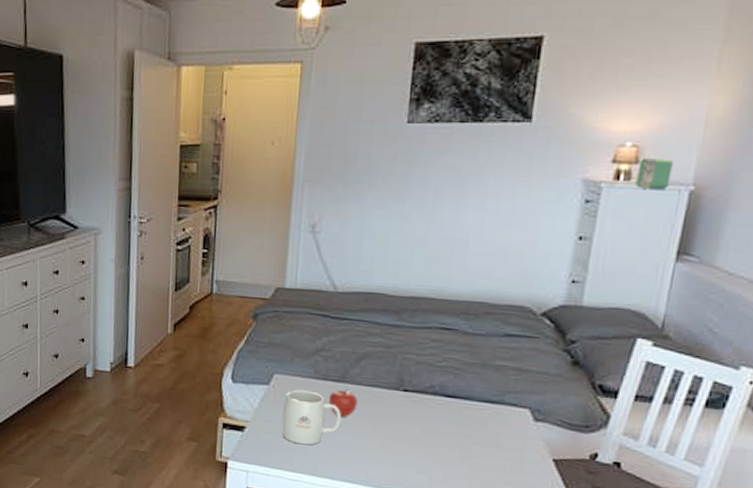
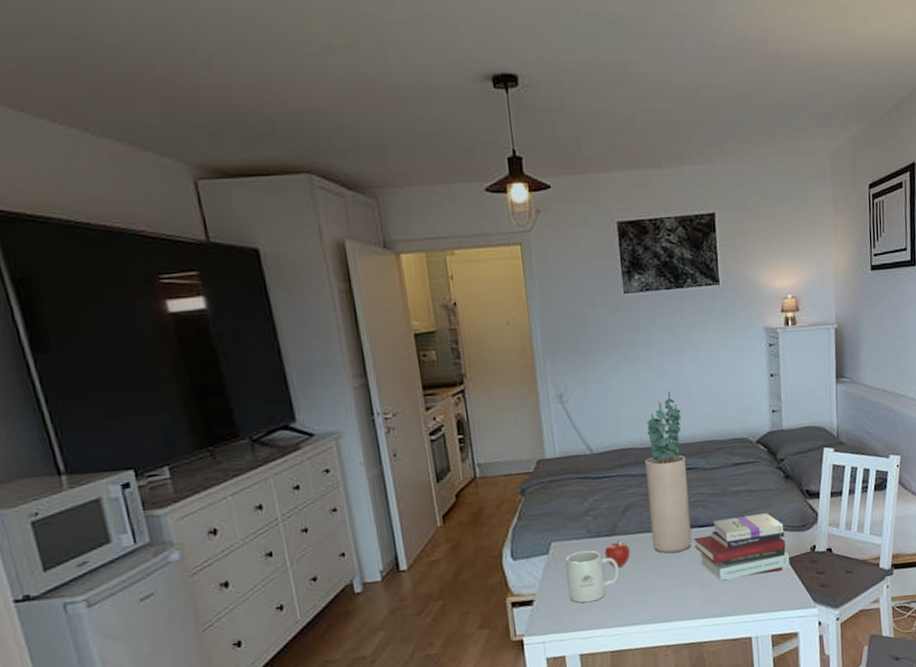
vase: none [385,237,450,419] -> present [645,390,692,554]
books: none [434,393,558,472] -> present [693,513,790,580]
alarm clock: present [635,158,673,191] -> none [799,305,822,331]

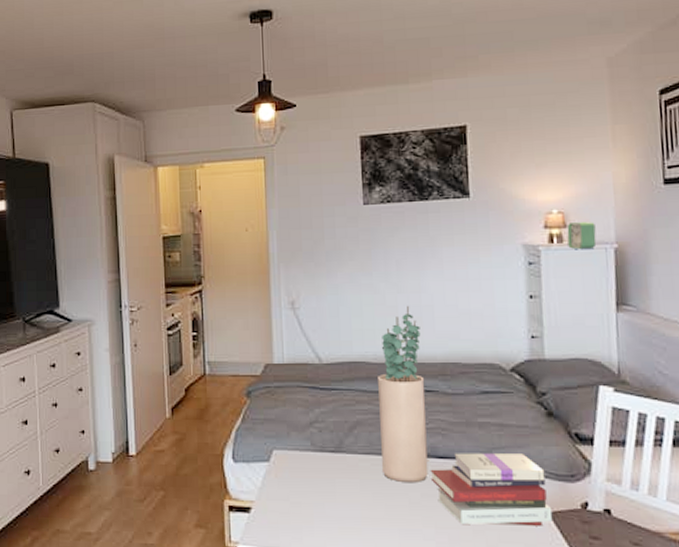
mug: present [565,550,620,604] -> none [286,464,344,521]
fruit: present [604,541,630,567] -> none [328,460,356,488]
alarm clock: none [799,305,822,331] -> present [567,222,597,250]

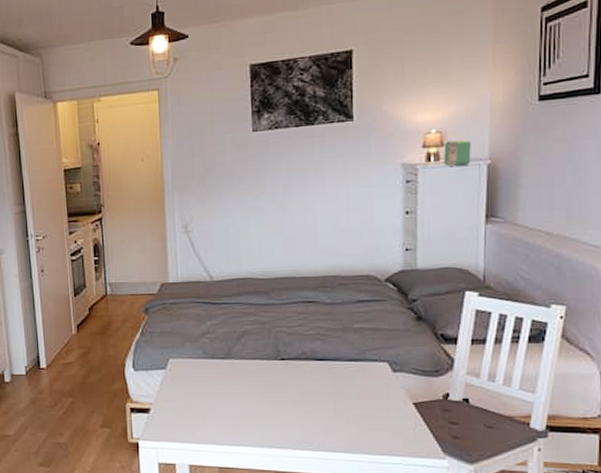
vase: present [378,305,429,483] -> none [264,225,308,383]
books: present [430,453,553,526] -> none [309,354,417,416]

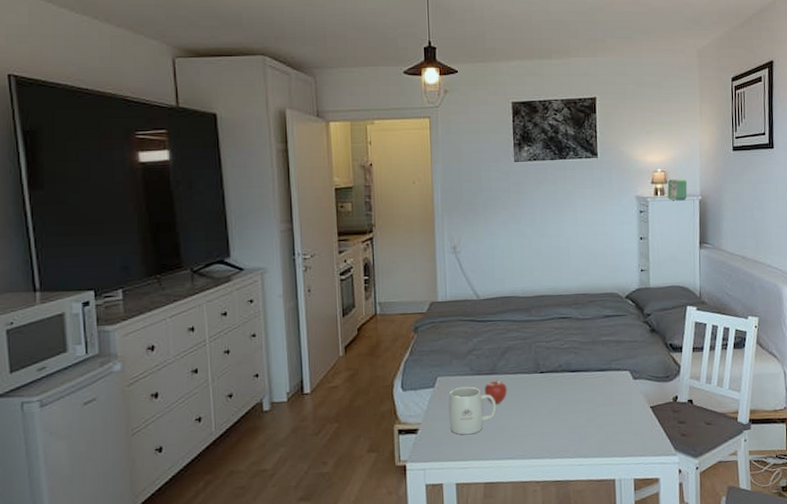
mug: none [181,370,232,418] -> present [448,386,497,435]
fruit: none [218,365,243,389] -> present [484,380,507,404]

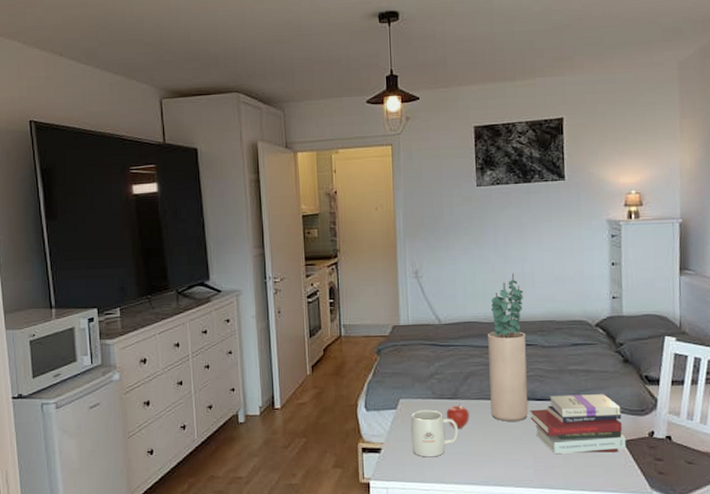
vase: none [525,247,564,395] -> present [488,273,529,422]
books: none [565,363,654,423] -> present [530,394,627,454]
alarm clock: present [667,179,687,201] -> none [642,201,666,224]

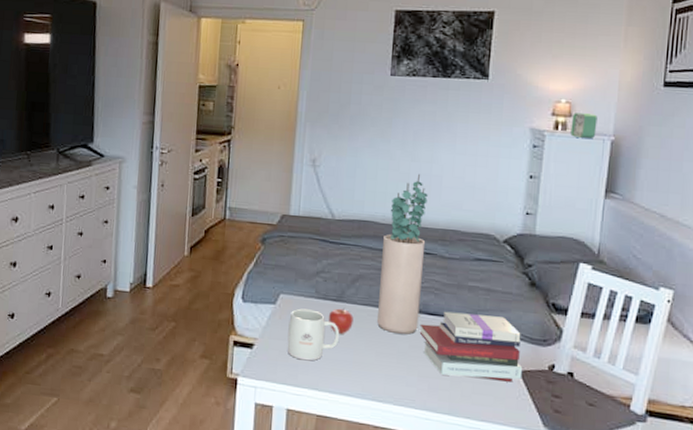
alarm clock: none [642,201,666,224] -> present [570,113,598,140]

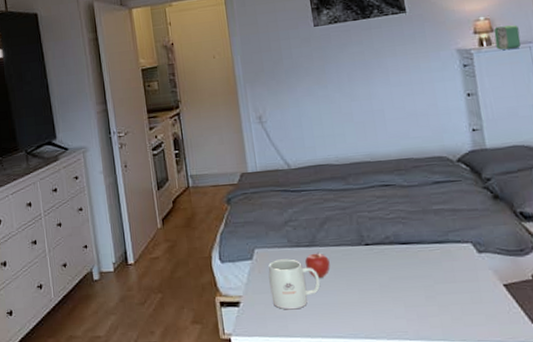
vase: present [377,173,428,335] -> none [341,111,394,269]
books: present [419,311,523,382] -> none [395,234,508,301]

